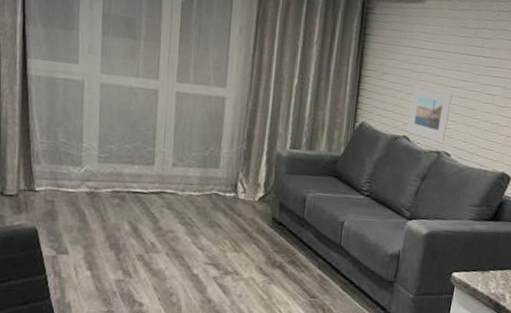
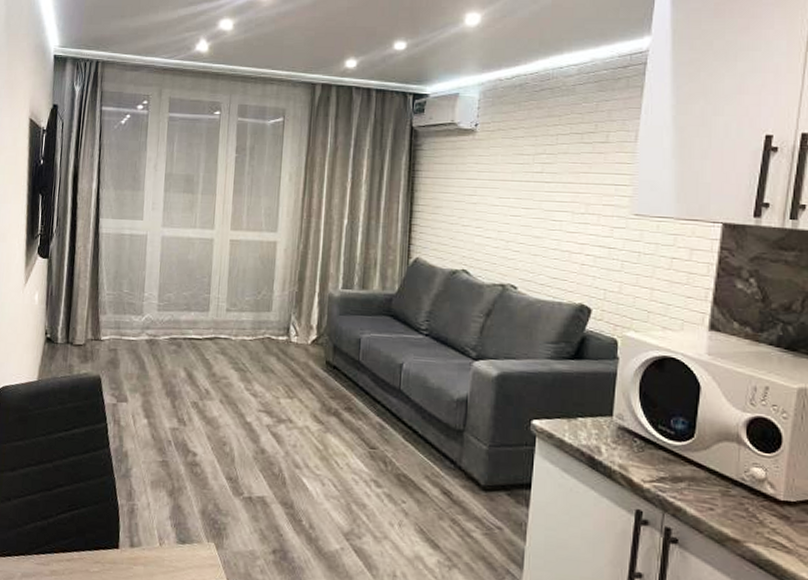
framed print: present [407,86,453,142] -> none [465,217,514,274]

